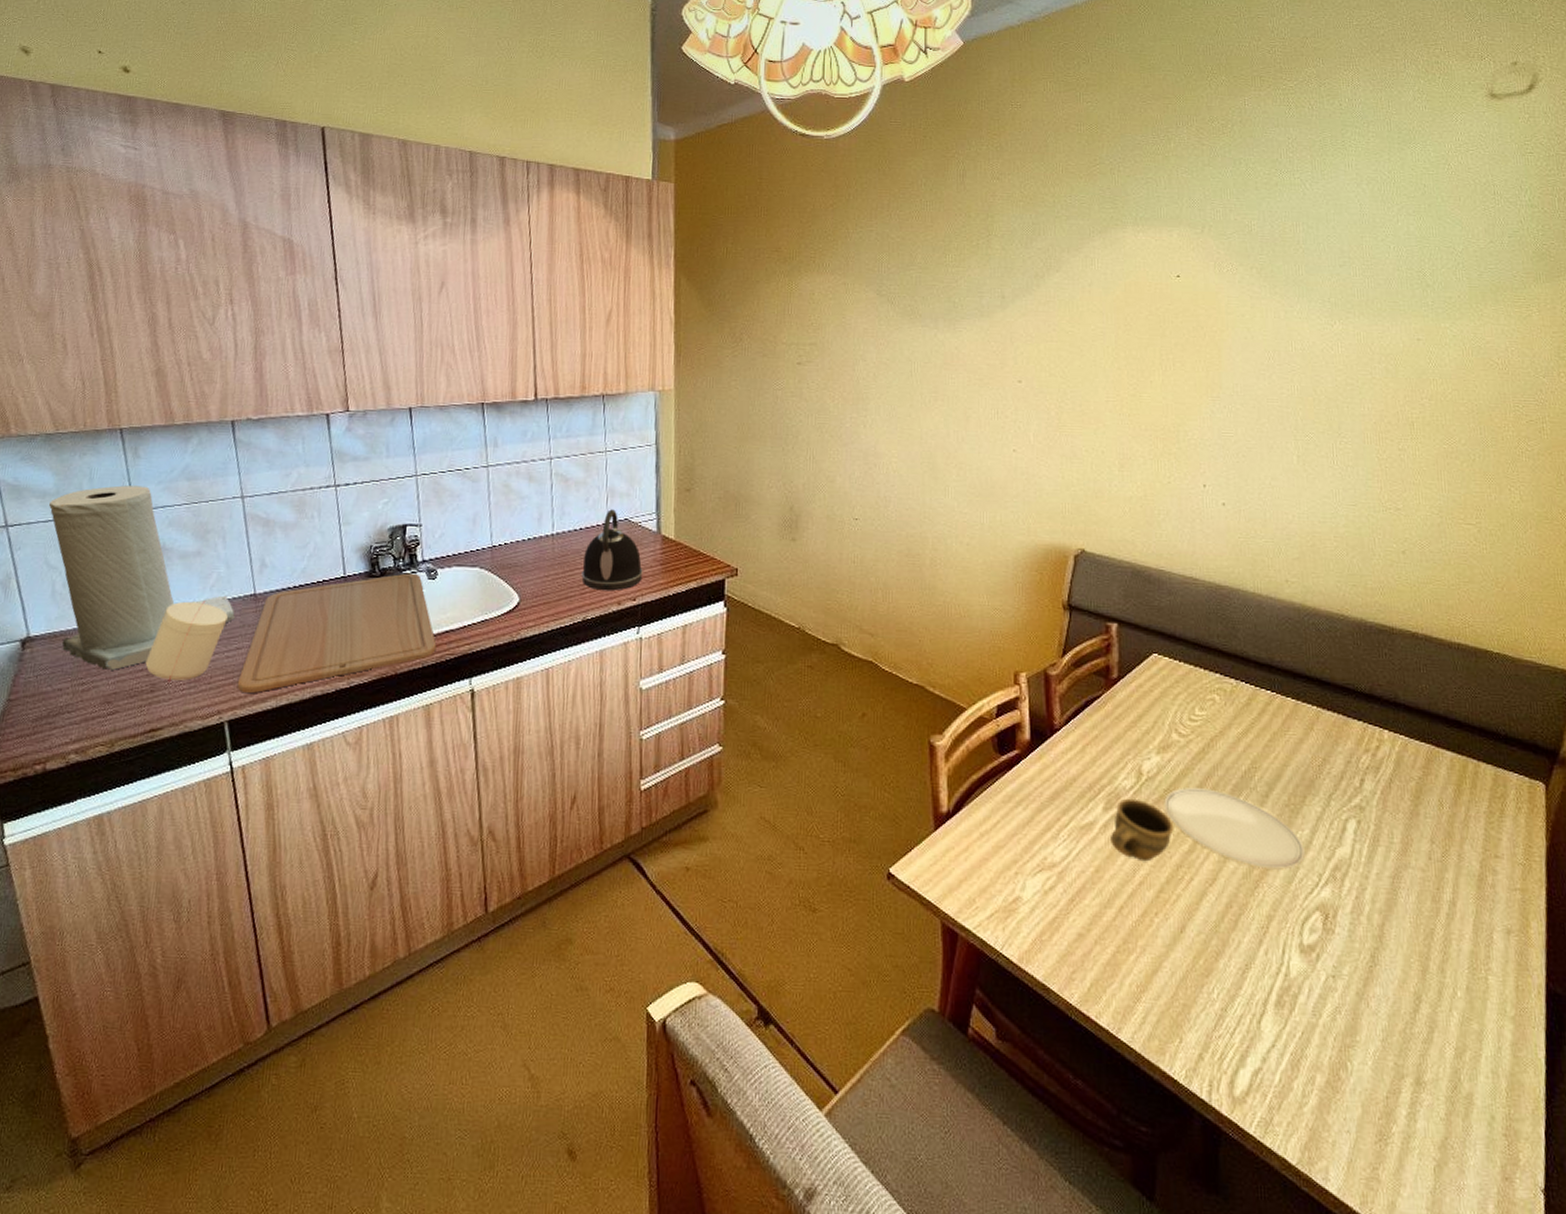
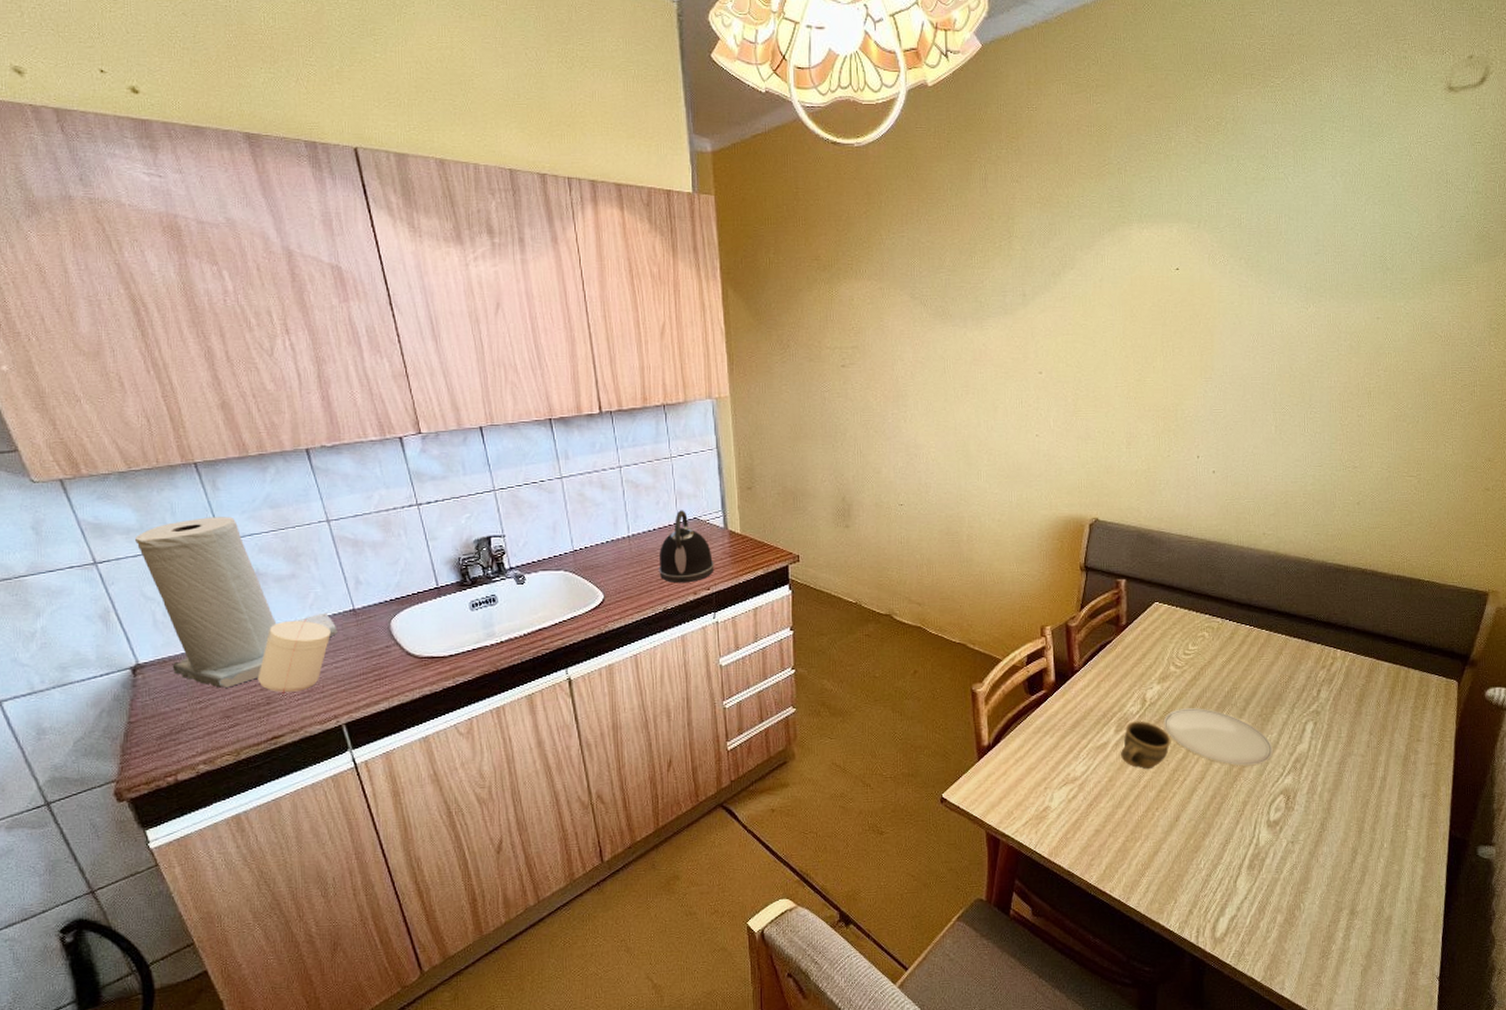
chopping board: present [237,573,437,694] -> none [349,580,532,699]

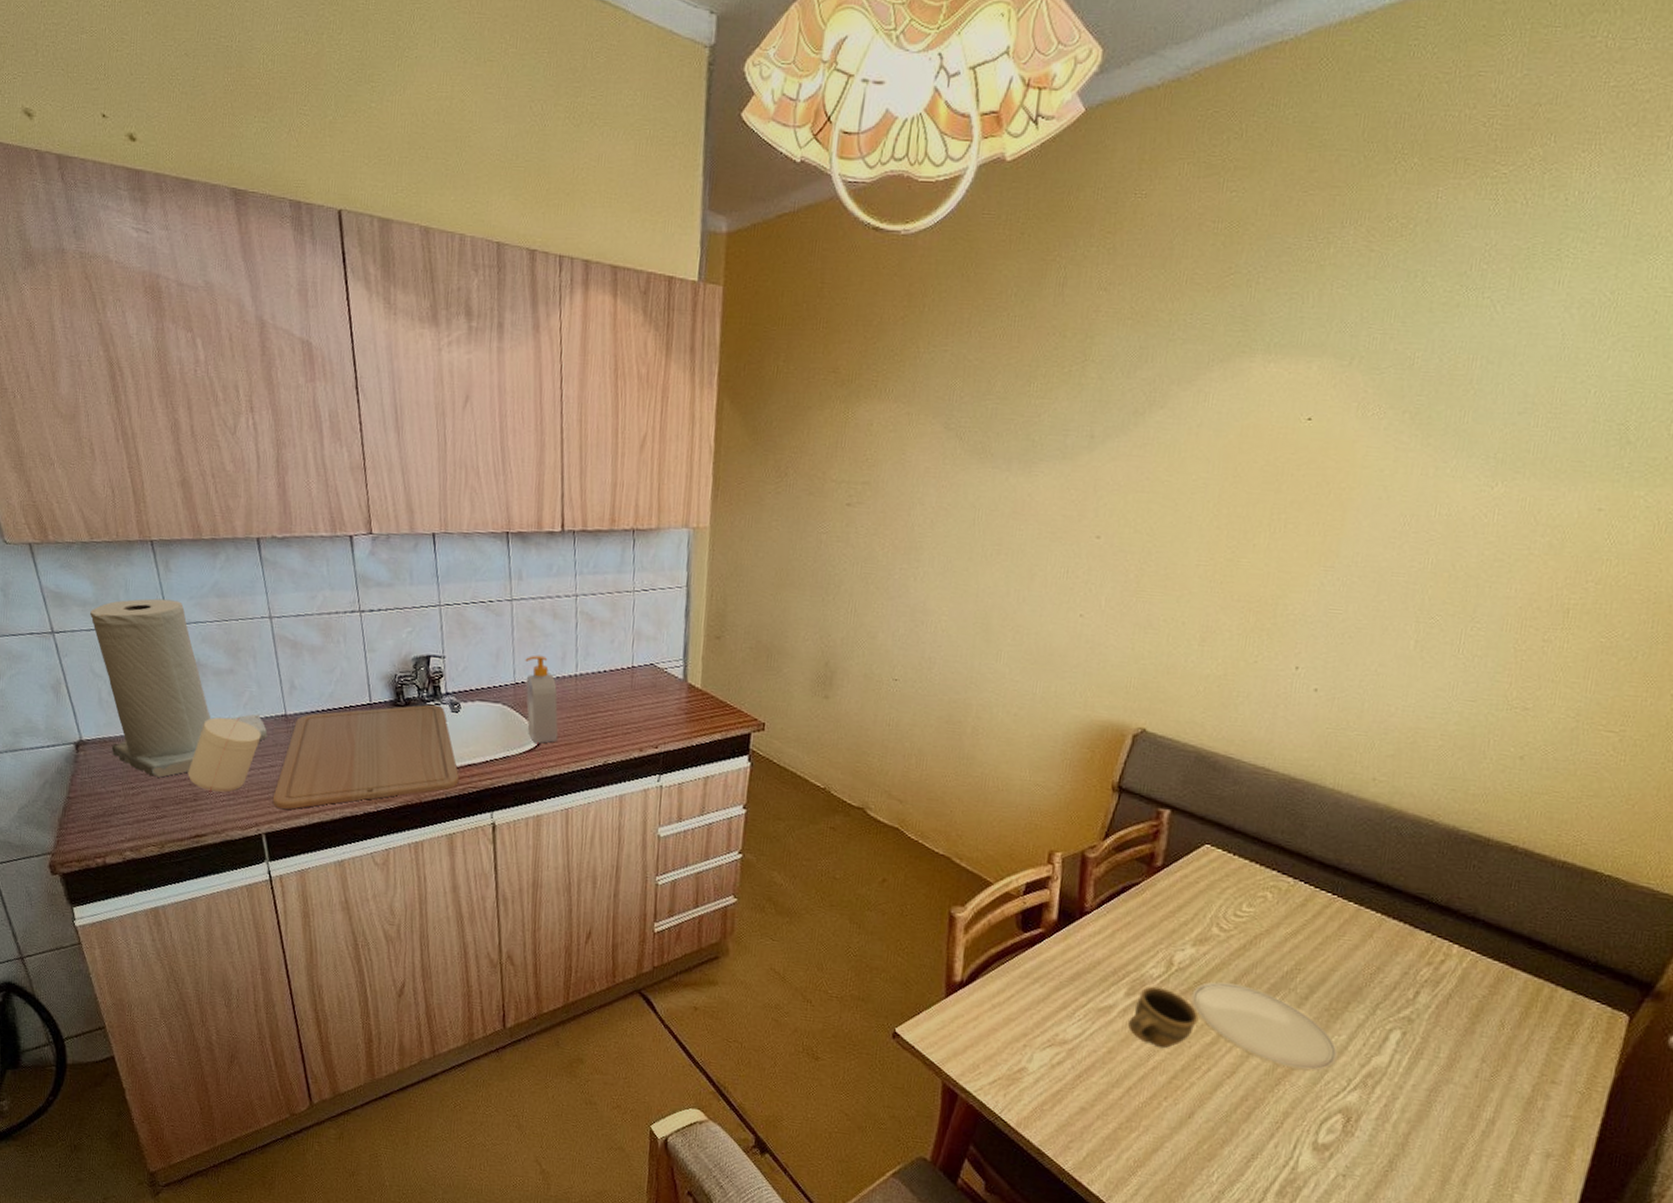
chopping board: none [349,580,532,699] -> present [272,704,460,810]
soap bottle: none [580,523,619,602] -> present [525,655,559,744]
kettle: present [659,510,714,582] -> none [604,653,667,737]

